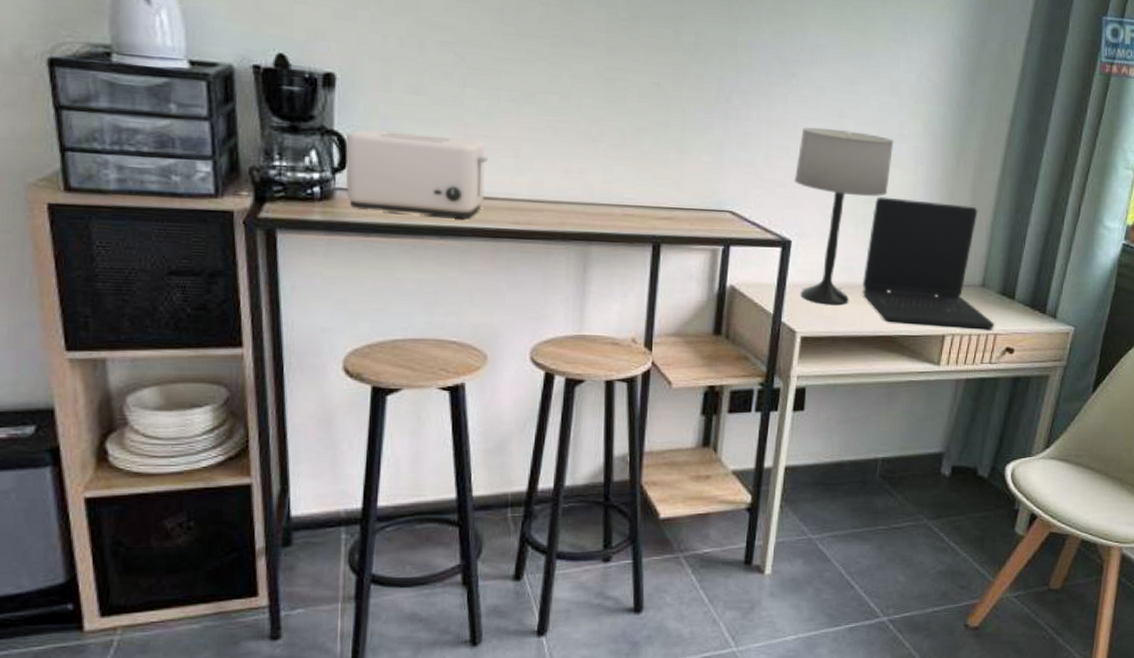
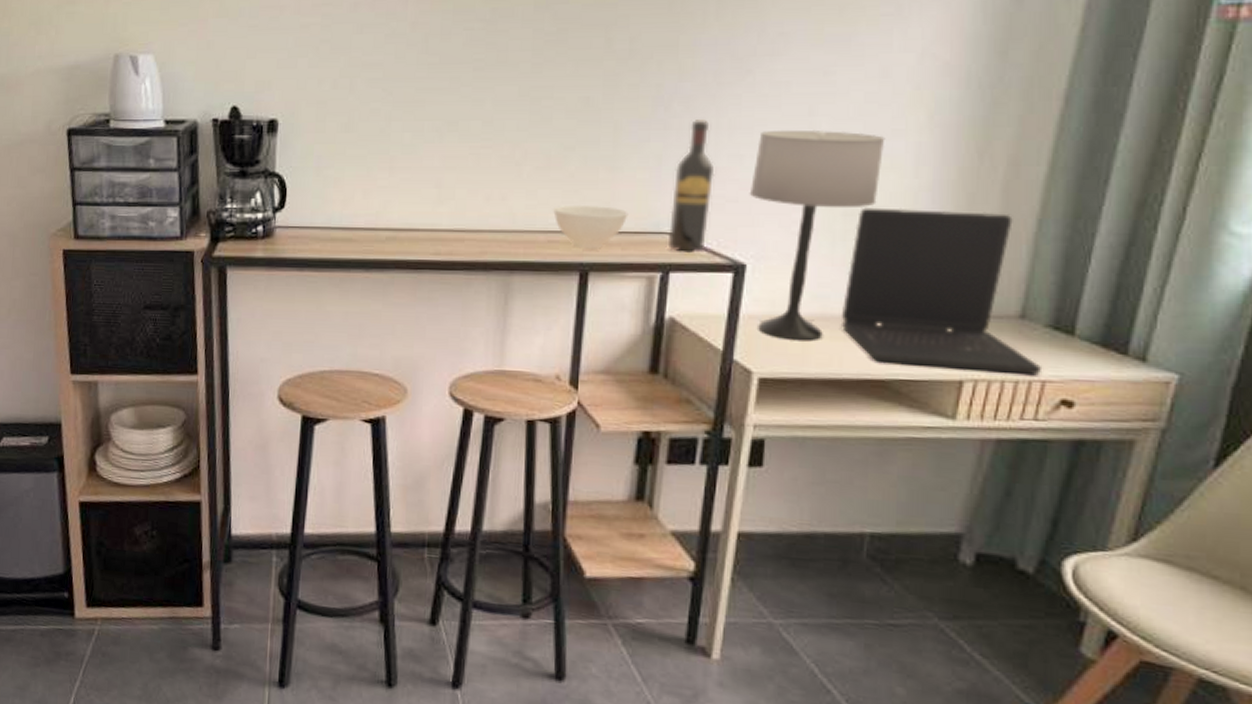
toaster: present [345,129,488,219] -> none [284,169,412,252]
bowl: none [628,182,695,224] -> present [553,206,629,249]
wine bottle: none [728,113,767,229] -> present [667,120,715,252]

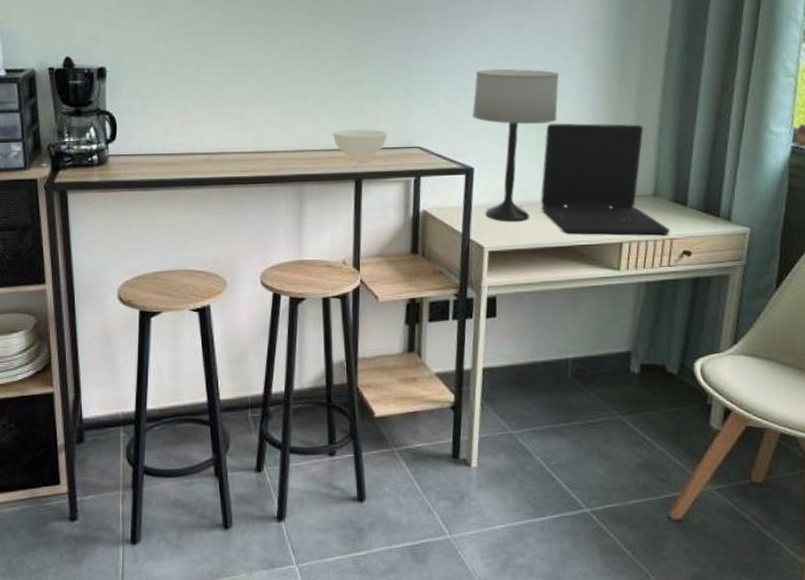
wine bottle: present [667,120,715,252] -> none [417,63,447,161]

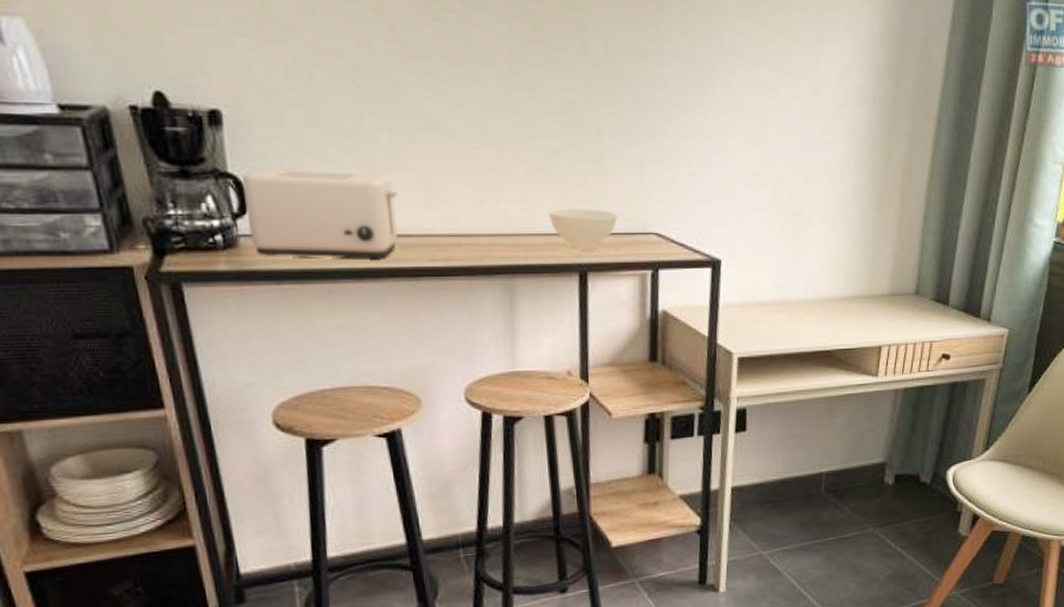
toaster: none [114,106,221,172] -> present [241,169,398,260]
table lamp: present [472,68,559,222] -> none [718,139,819,324]
laptop: present [540,122,671,236] -> none [795,208,931,338]

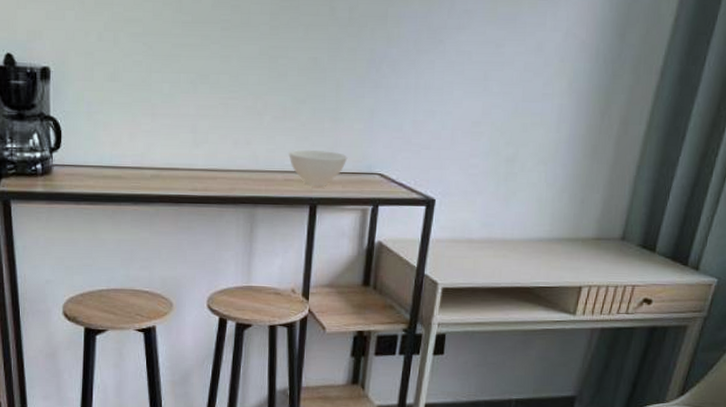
toaster: present [241,169,398,260] -> none [59,113,171,188]

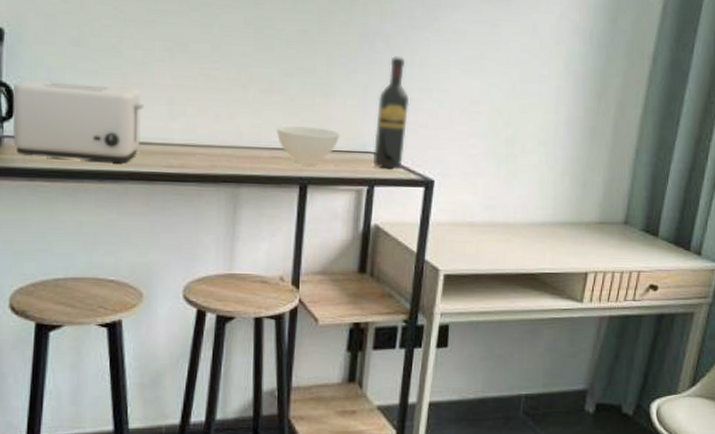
toaster: none [59,113,171,188] -> present [12,80,144,164]
wine bottle: none [377,80,414,189] -> present [372,56,410,169]

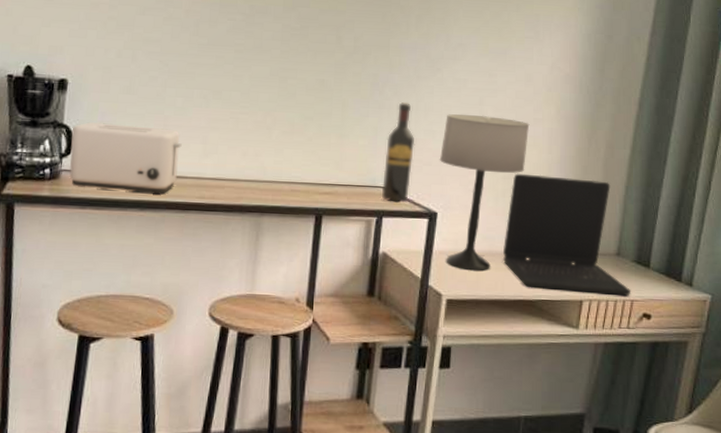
bowl: present [276,126,341,165] -> none [296,162,353,198]
table lamp: none [436,69,535,243] -> present [439,114,530,271]
laptop: none [504,136,639,267] -> present [502,173,631,297]

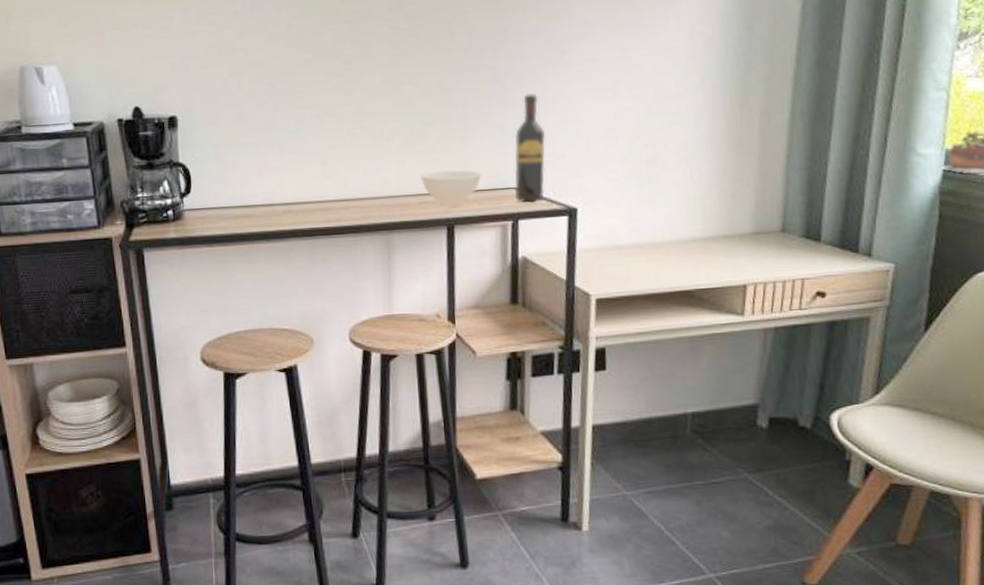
toaster: present [69,122,182,195] -> none [188,154,300,225]
bowl: none [296,162,353,198] -> present [420,170,482,207]
table lamp: present [439,114,530,271] -> none [573,96,672,266]
laptop: present [502,173,631,297] -> none [652,152,802,278]

